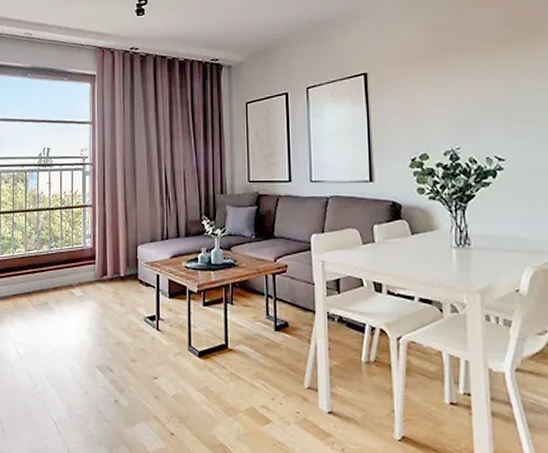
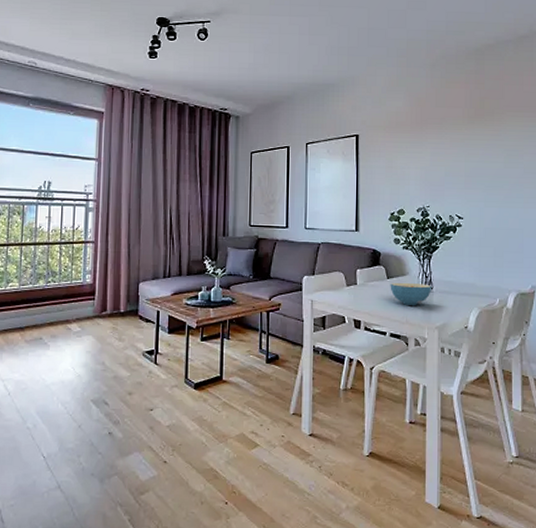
cereal bowl: none [415,238,468,265] -> present [390,282,431,305]

